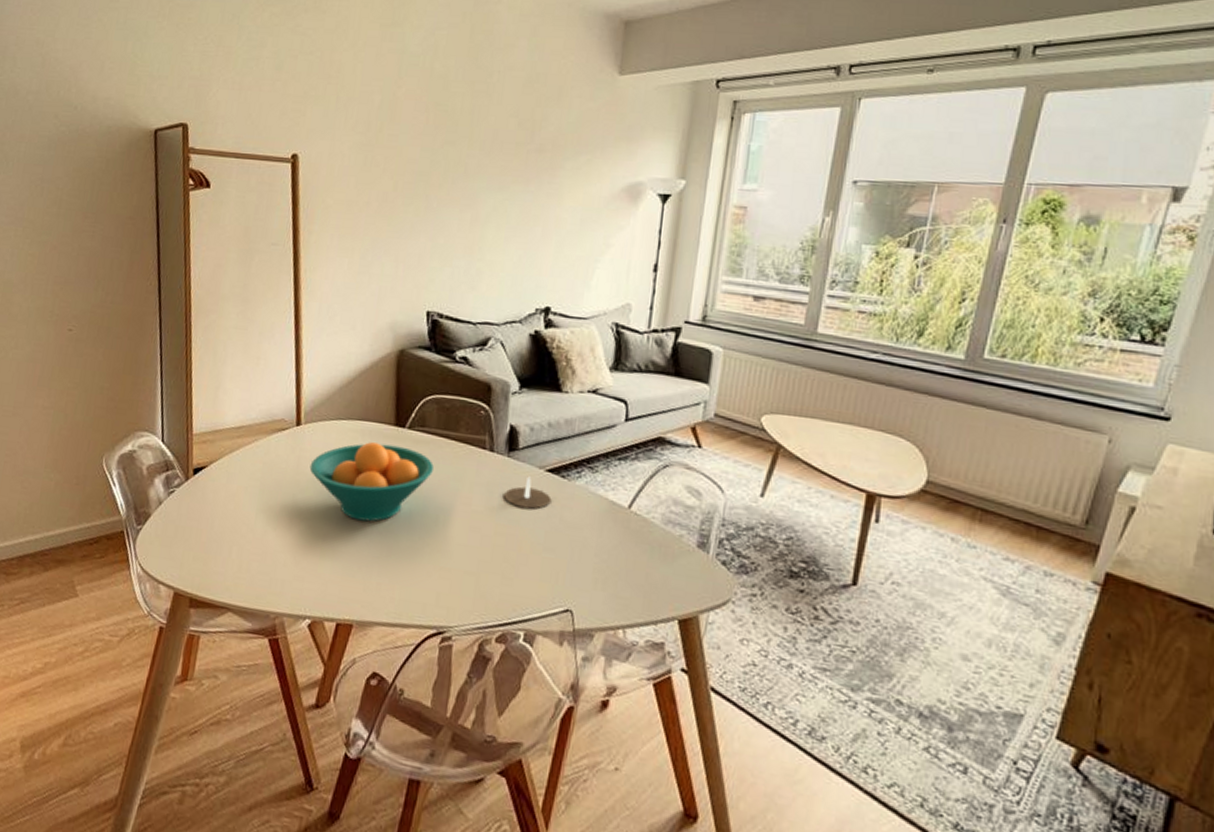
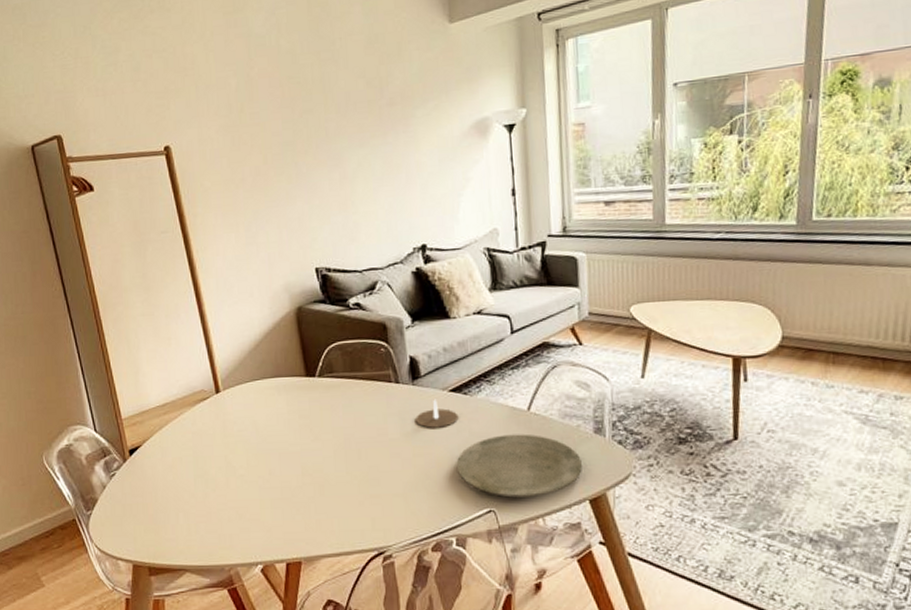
fruit bowl: present [309,442,434,522] -> none [235,394,348,468]
plate: none [538,529,678,605] -> present [456,434,582,498]

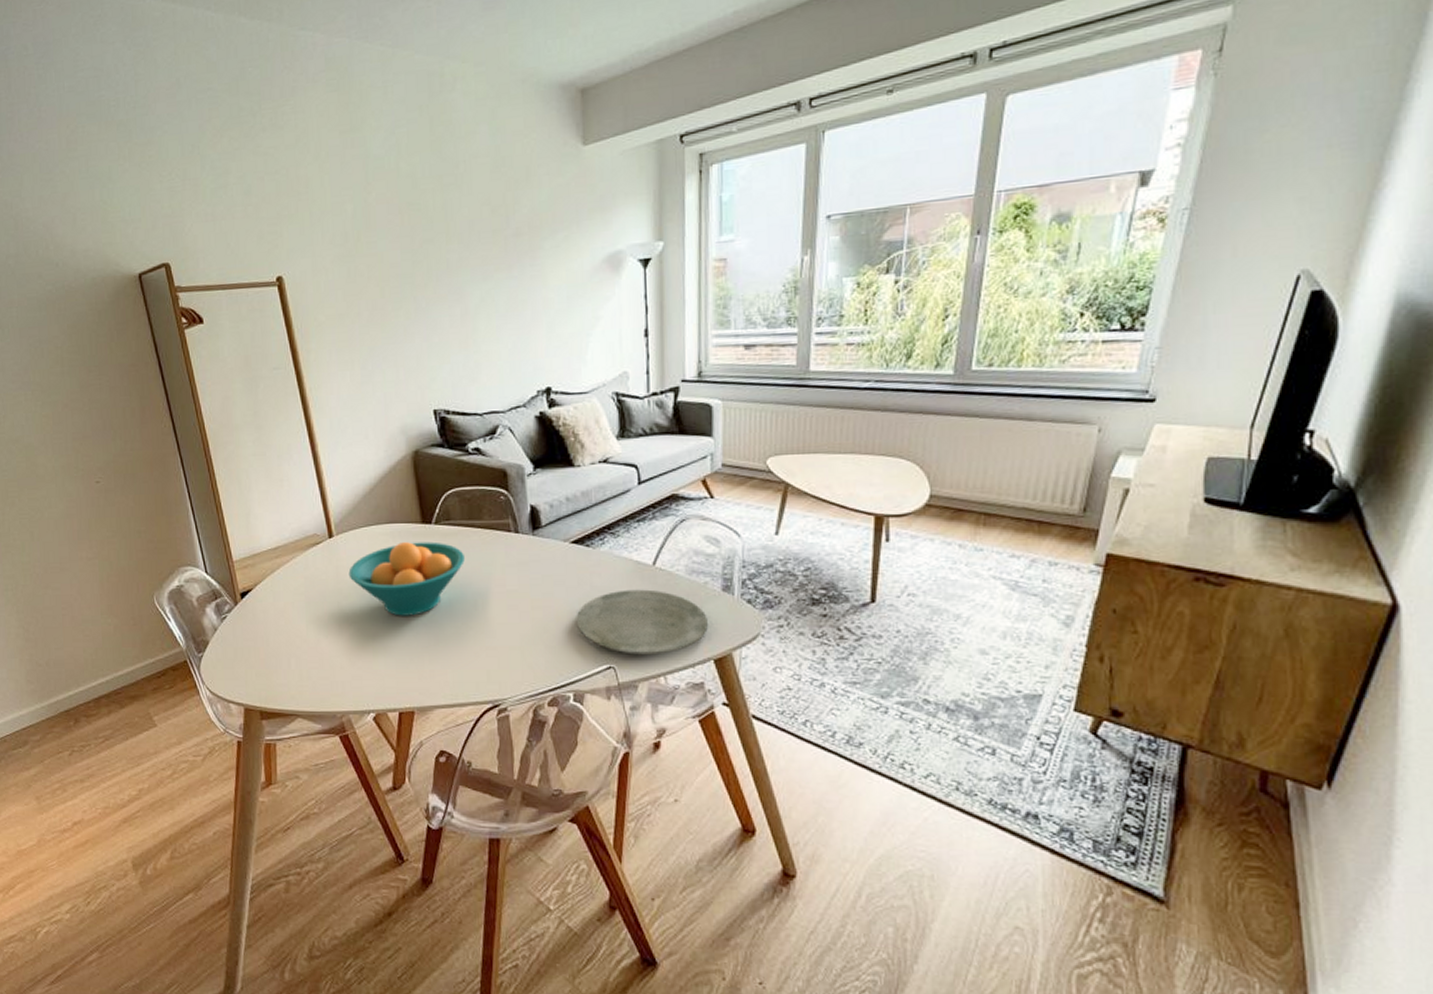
fruit bowl: none [235,394,348,468] -> present [348,542,465,616]
candle: present [414,399,460,428] -> none [534,550,582,580]

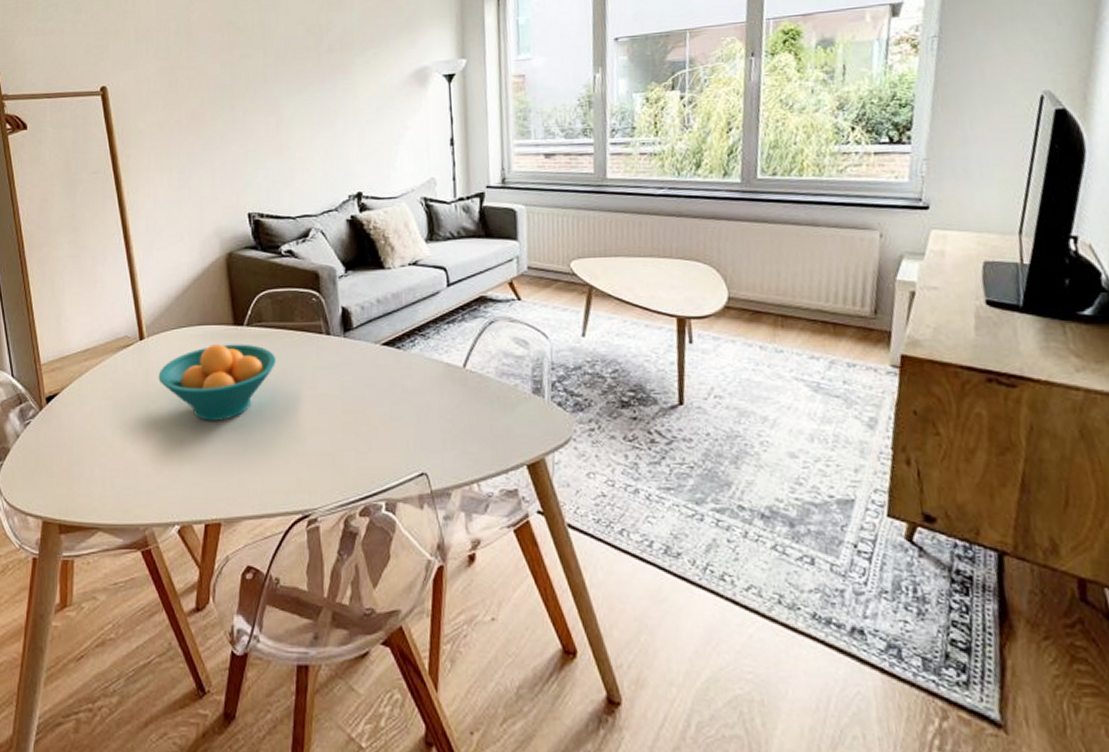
plate: present [576,589,708,654] -> none [387,392,520,460]

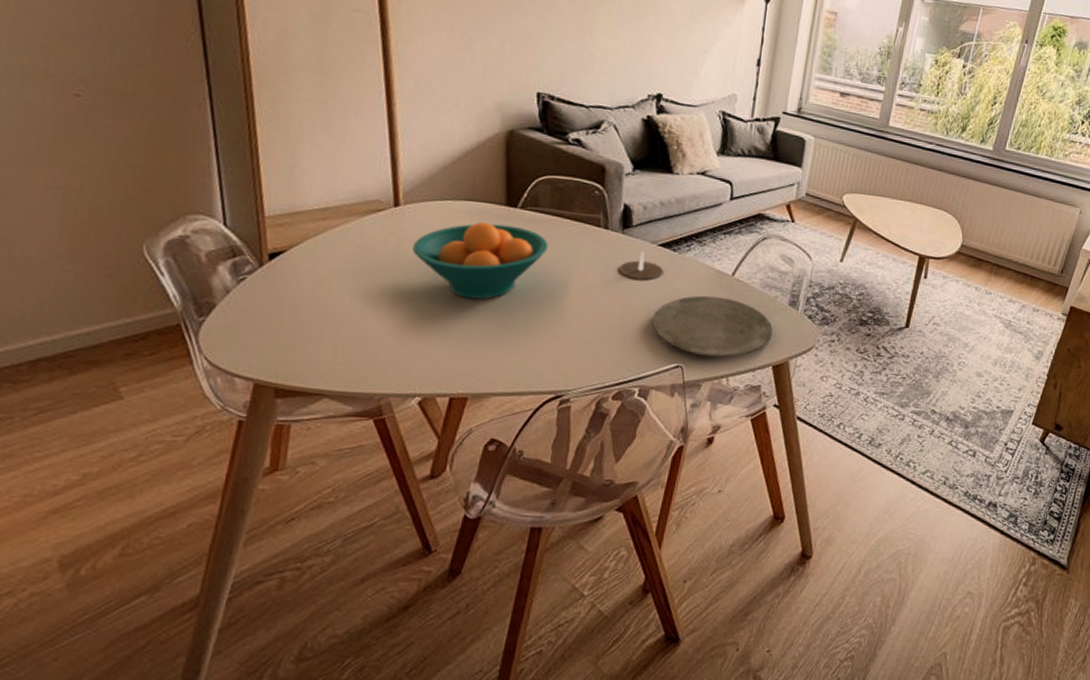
candle: none [345,352,393,383] -> present [618,251,665,280]
plate: none [387,392,520,460] -> present [652,295,773,358]

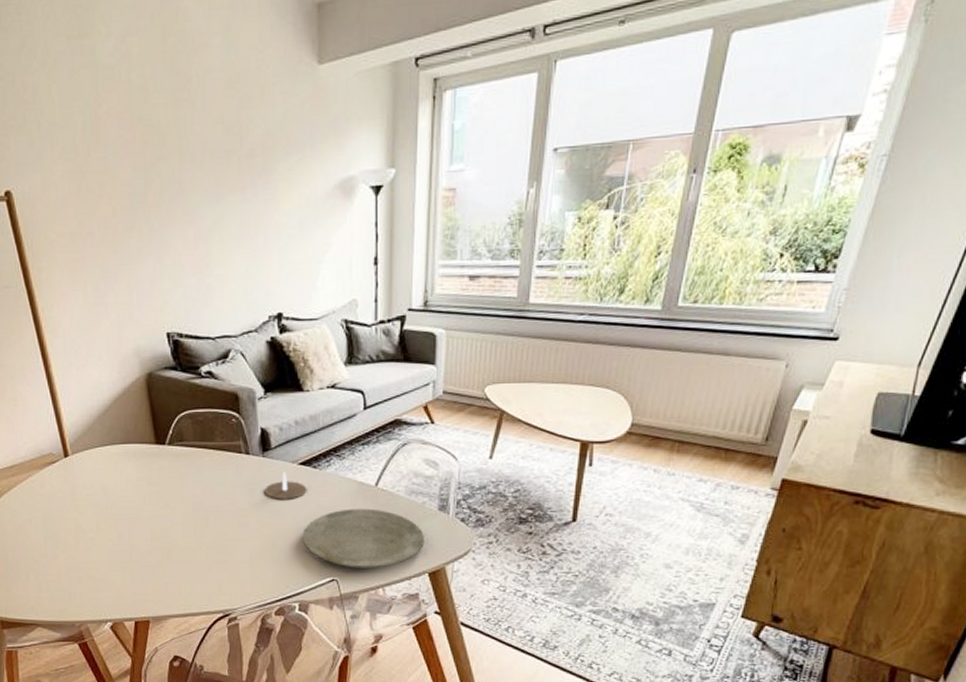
fruit bowl: present [412,222,548,300] -> none [84,462,197,532]

